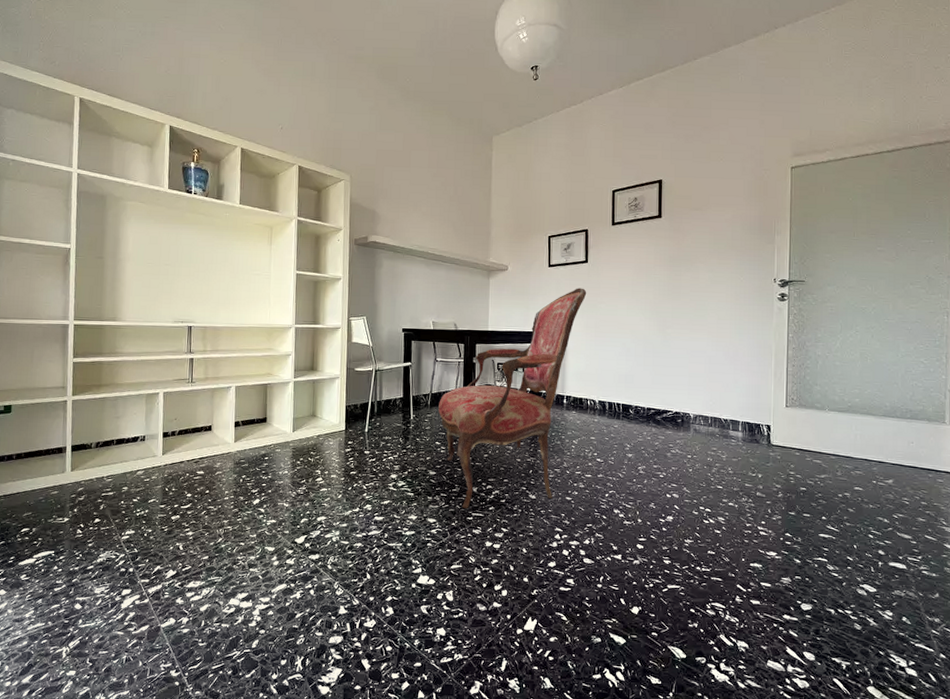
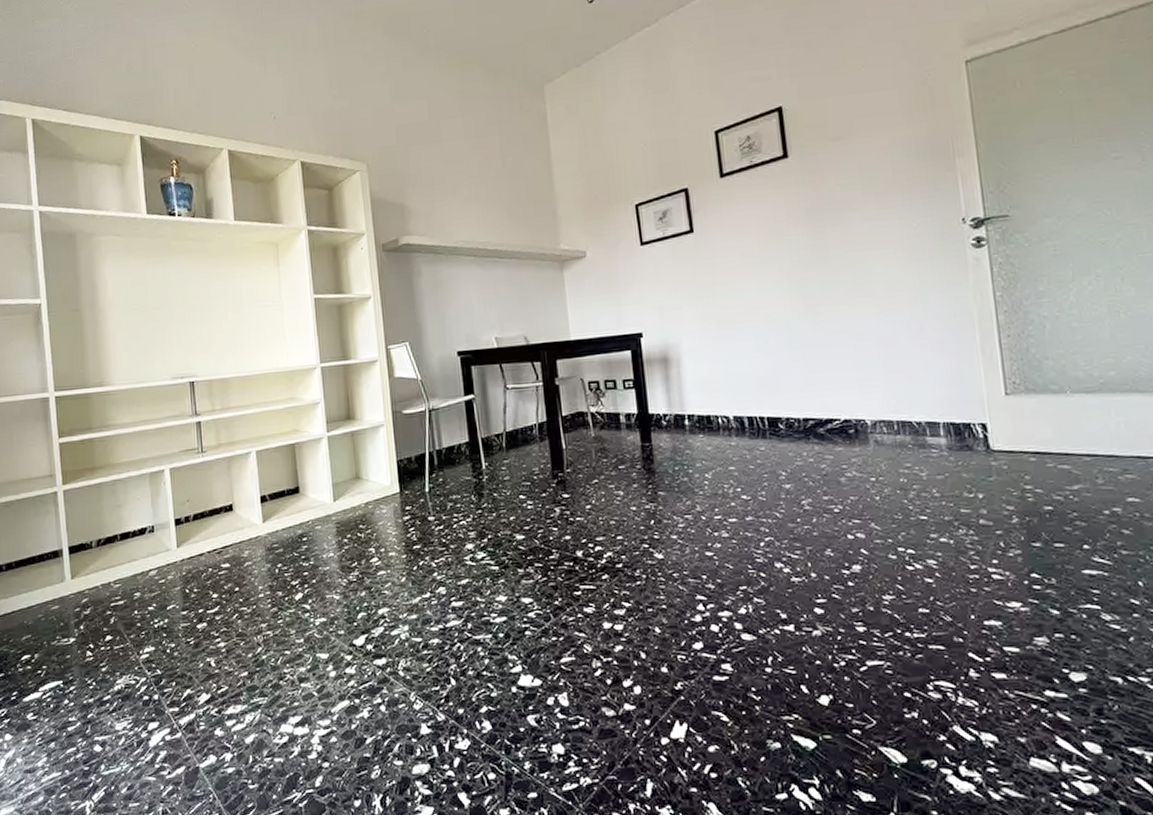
armchair: present [438,288,587,508] -> none [517,267,698,580]

